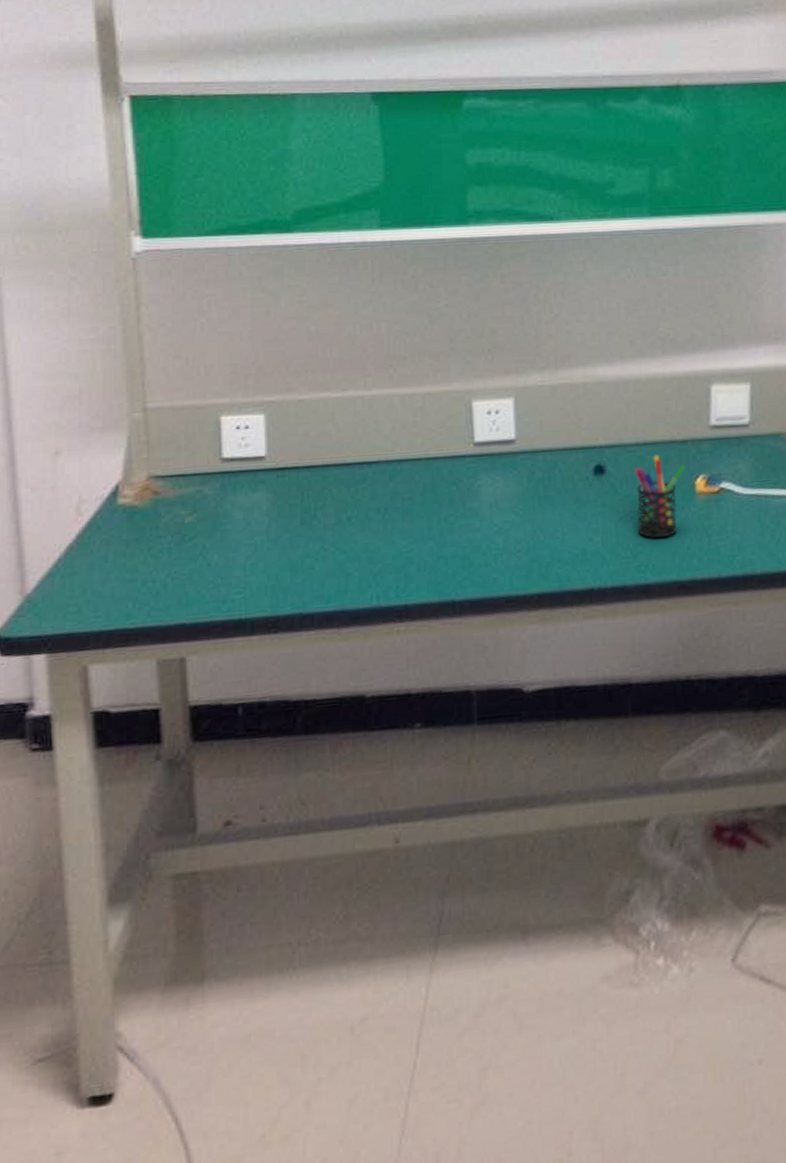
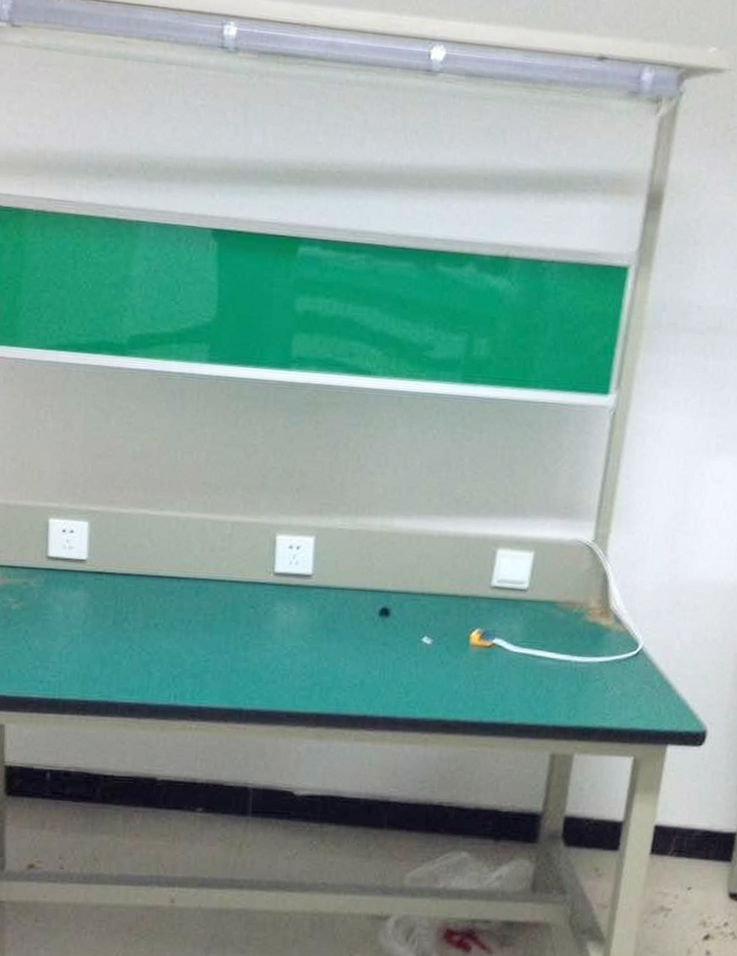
pen holder: present [635,455,686,539] -> none [412,606,464,681]

